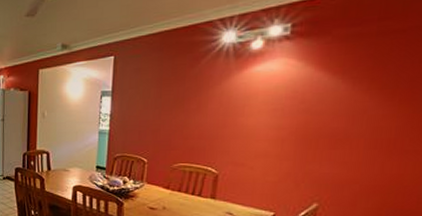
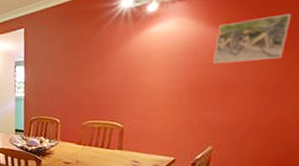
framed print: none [323,64,411,112] -> present [214,14,291,64]

